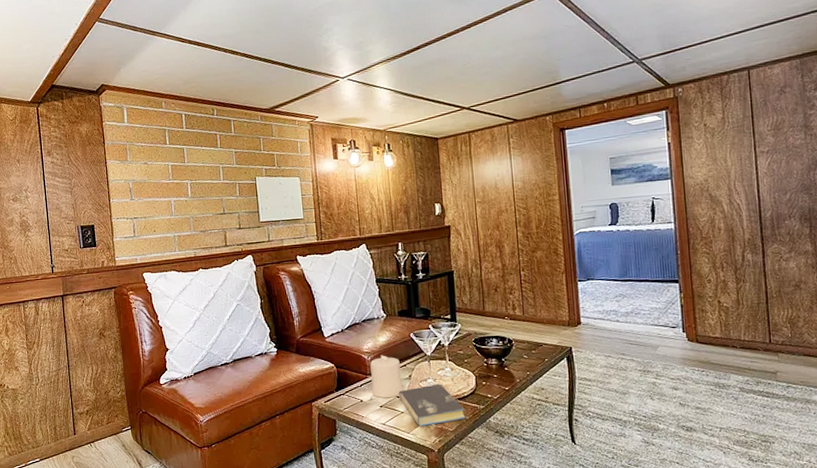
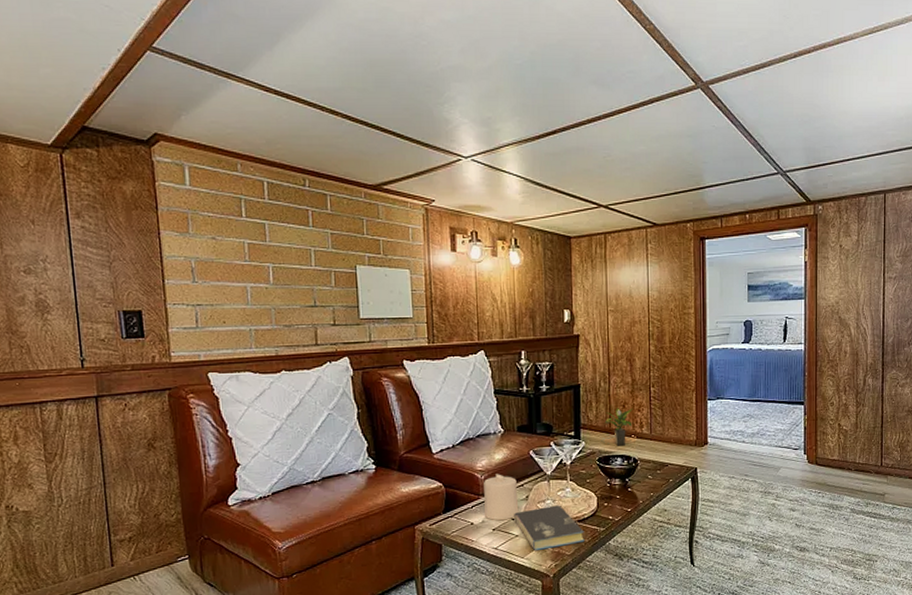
potted plant: none [478,292,506,328] -> present [604,408,634,446]

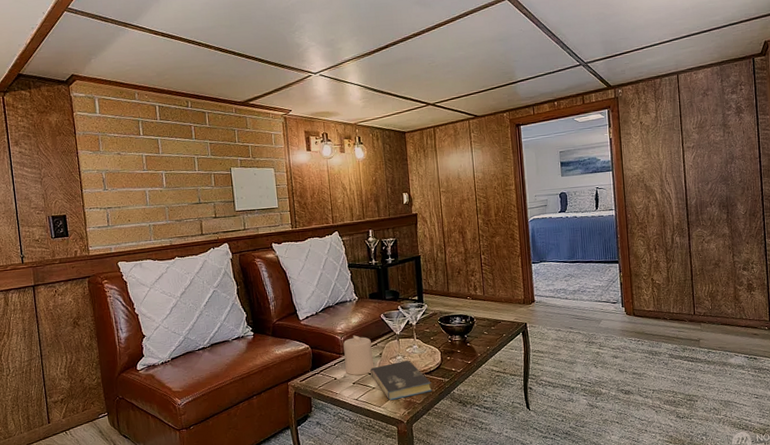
potted plant: present [604,408,634,446] -> none [443,274,468,307]

